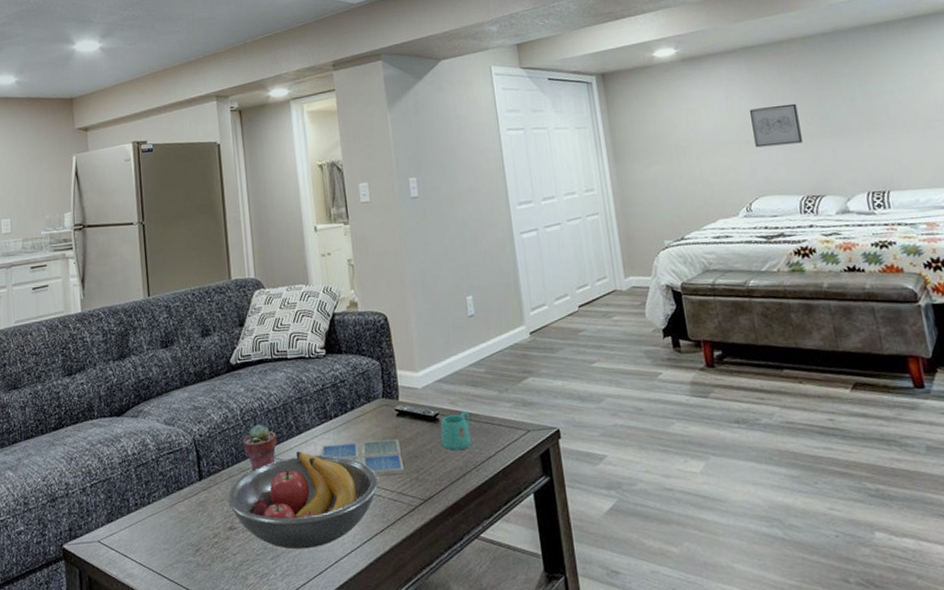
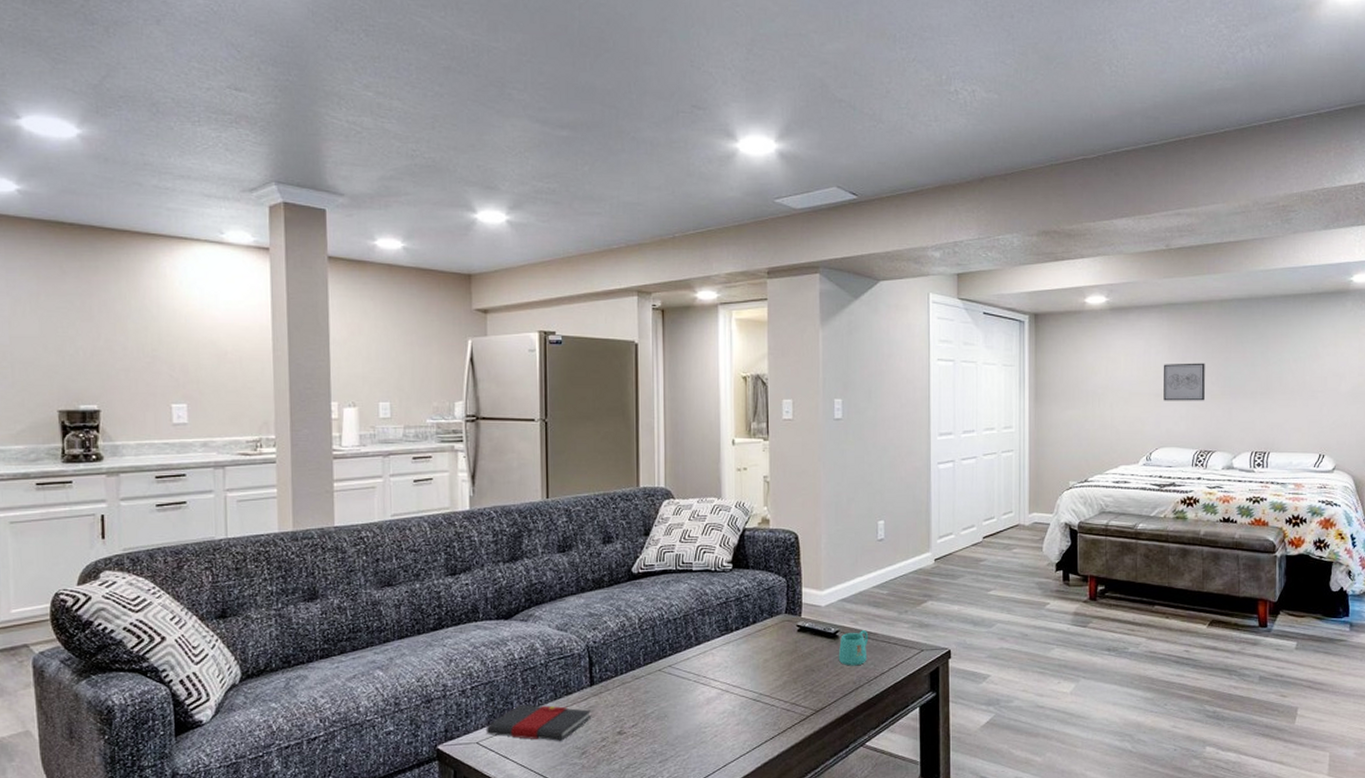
book: none [105,501,203,538] -> present [485,704,592,741]
fruit bowl: present [227,451,379,550] -> none [619,661,773,754]
potted succulent: present [243,424,277,472] -> none [639,633,674,679]
drink coaster: present [321,439,404,476] -> none [719,653,799,687]

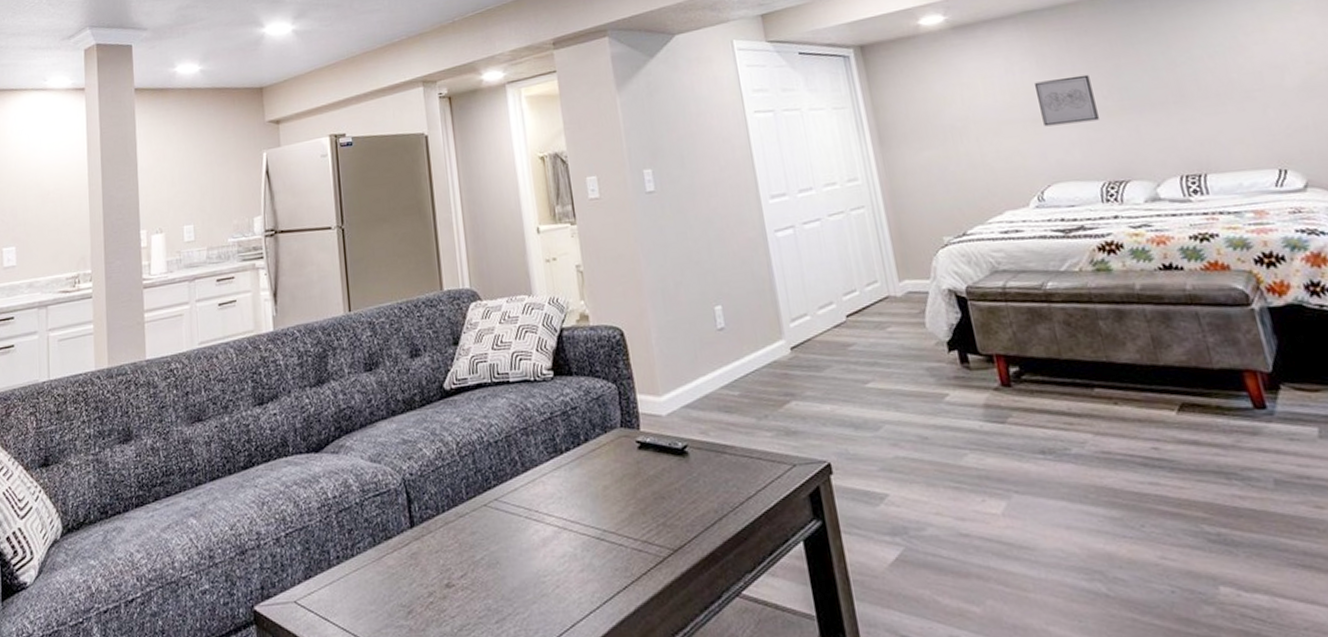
book: present [485,704,592,741] -> none [303,553,416,598]
mug: present [838,630,869,666] -> none [690,443,728,490]

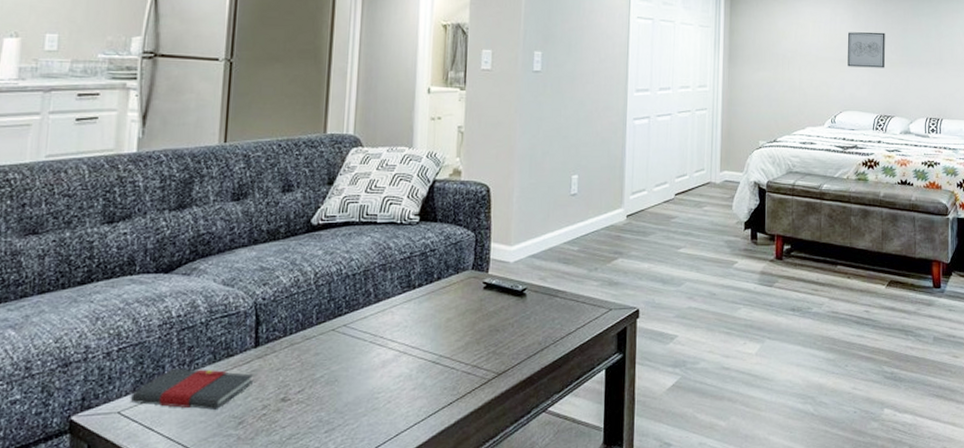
book: none [303,553,416,598] -> present [130,368,254,410]

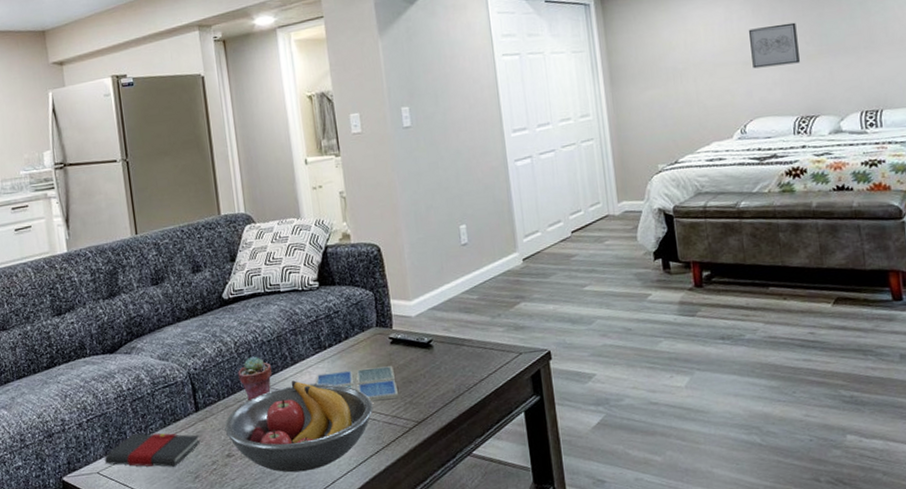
fruit bowl: none [285,320,454,422] -> present [224,380,373,473]
potted succulent: none [312,290,351,340] -> present [238,356,272,402]
drink coaster: none [398,312,483,349] -> present [316,366,398,402]

